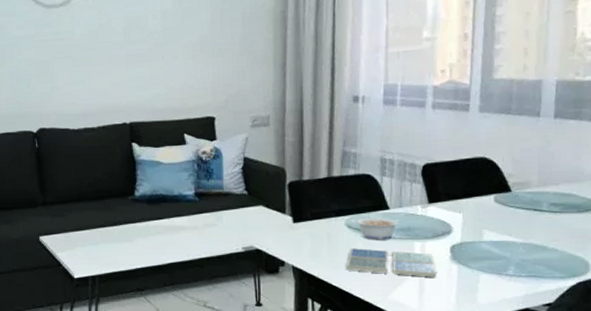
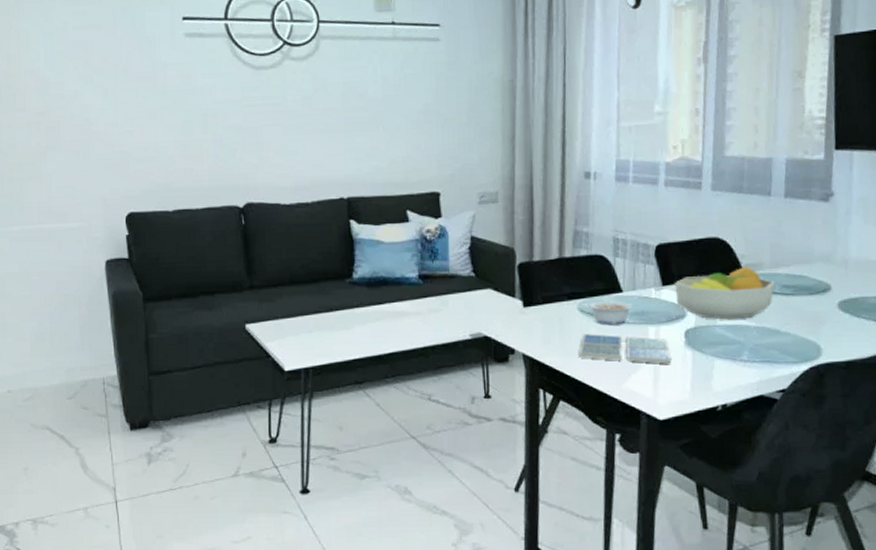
fruit bowl: none [441,184,543,236] -> present [675,265,776,320]

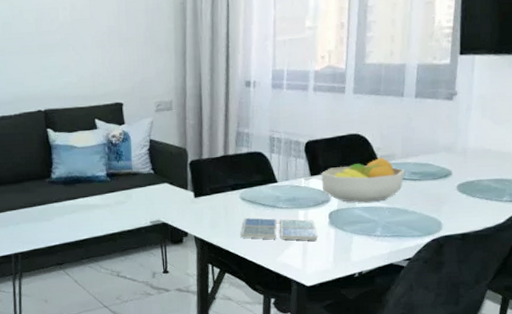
legume: present [582,300,632,325] -> none [244,190,286,210]

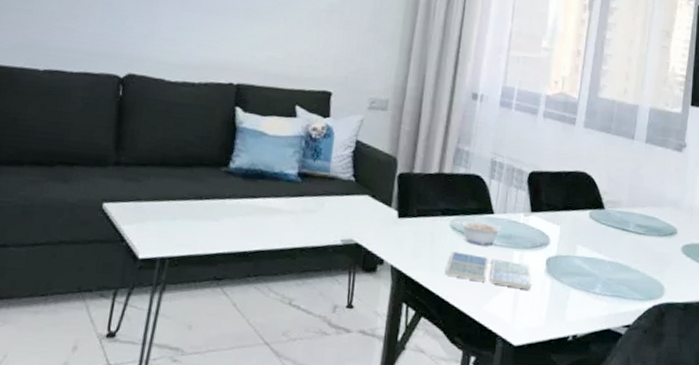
legume: none [244,190,286,210] -> present [455,220,501,246]
fruit bowl: present [321,157,406,203] -> none [542,202,631,252]

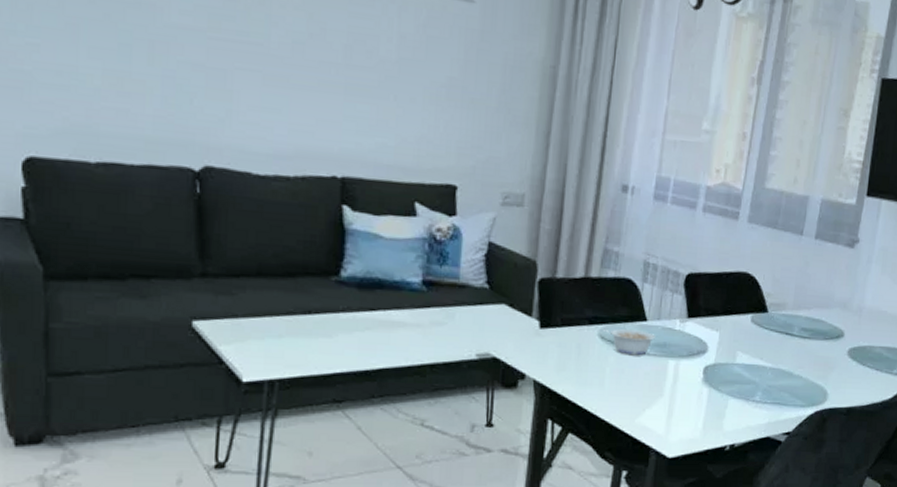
drink coaster: present [445,252,532,290] -> none [594,363,688,400]

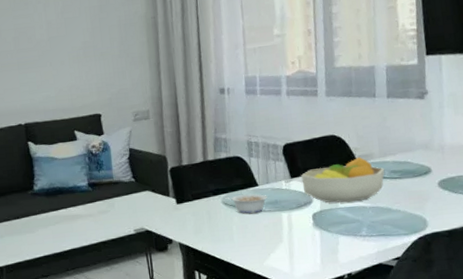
fruit bowl: none [699,304,796,359] -> present [301,156,385,203]

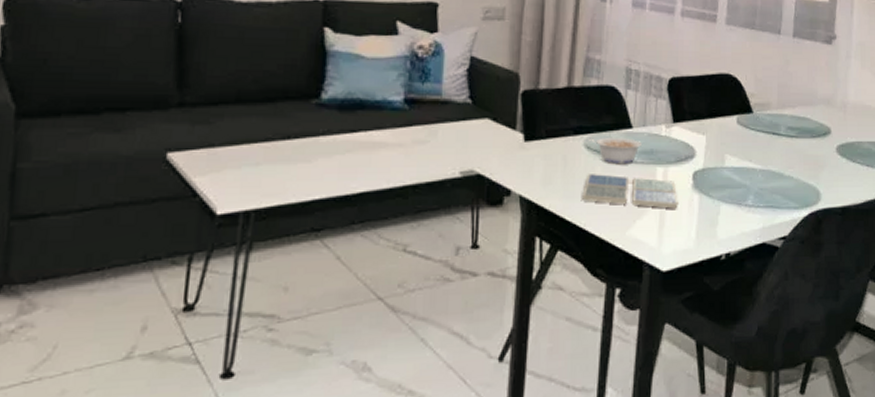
drink coaster: none [226,222,303,243] -> present [582,174,678,209]
fruit bowl: present [301,156,385,203] -> none [686,105,781,161]

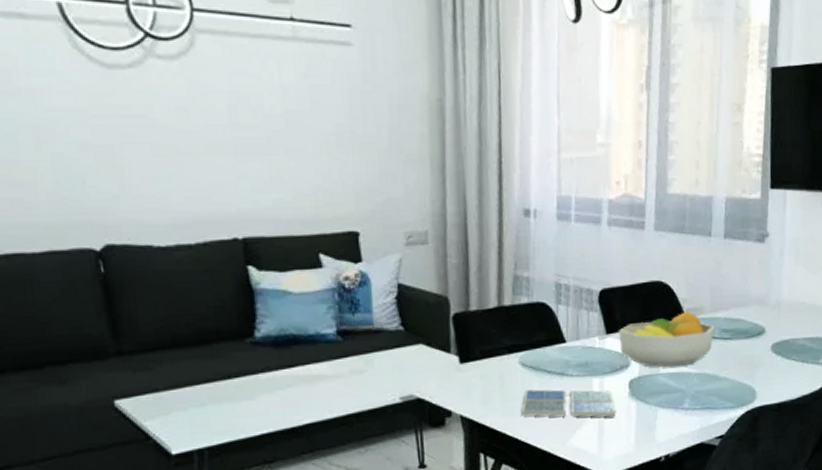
legume: present [589,136,642,165] -> none [524,352,576,379]
fruit bowl: none [686,105,781,161] -> present [619,310,715,368]

